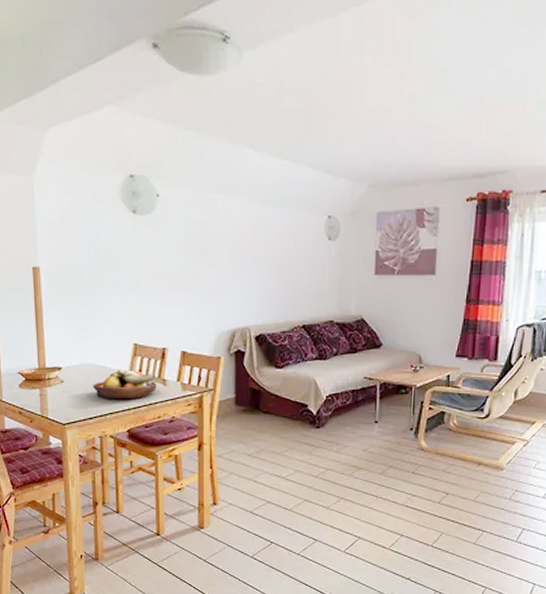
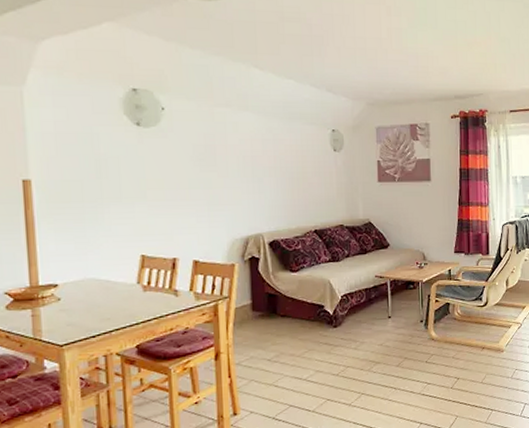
fruit bowl: present [93,369,157,400] -> none [95,282,168,315]

